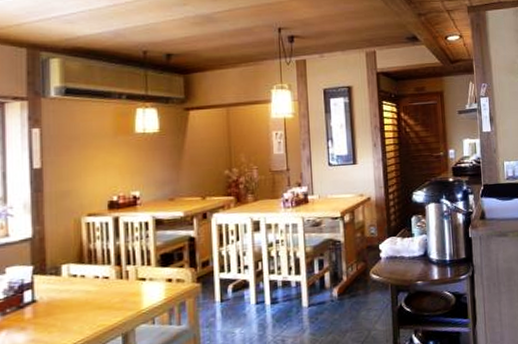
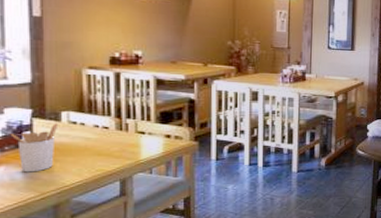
utensil holder: none [12,278,59,336] -> present [10,123,59,173]

